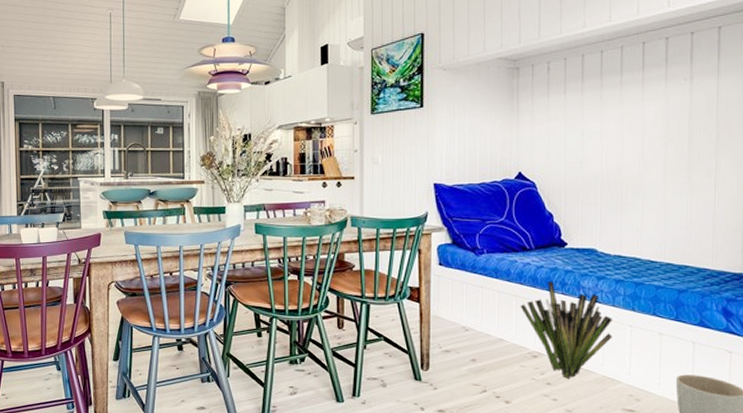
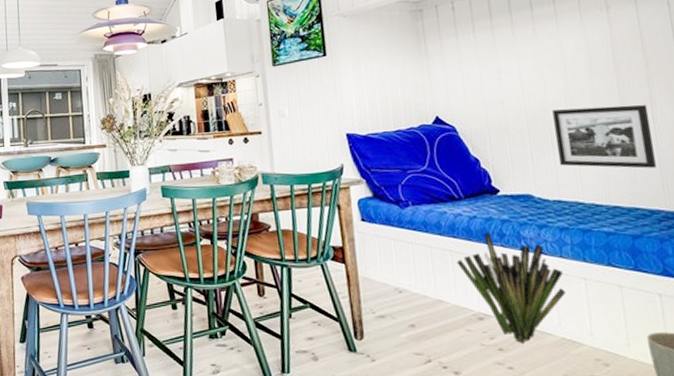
picture frame: none [626,171,712,230] -> present [552,105,656,169]

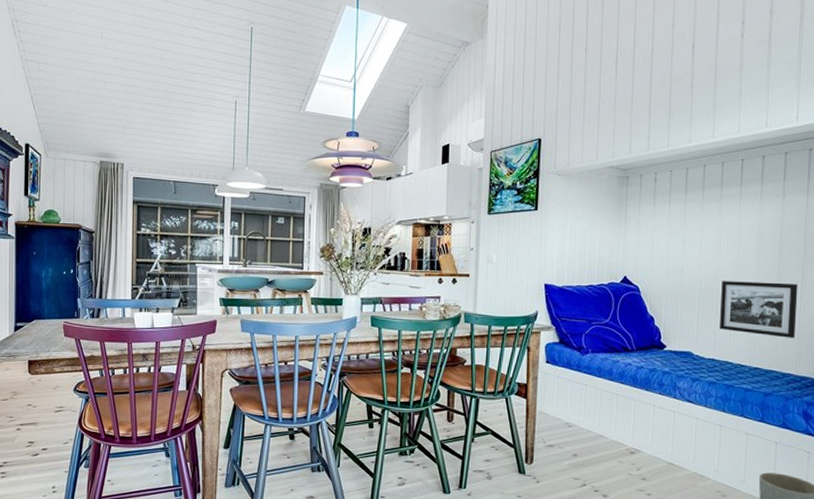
decorative plant: present [456,233,566,345] -> none [620,382,704,476]

